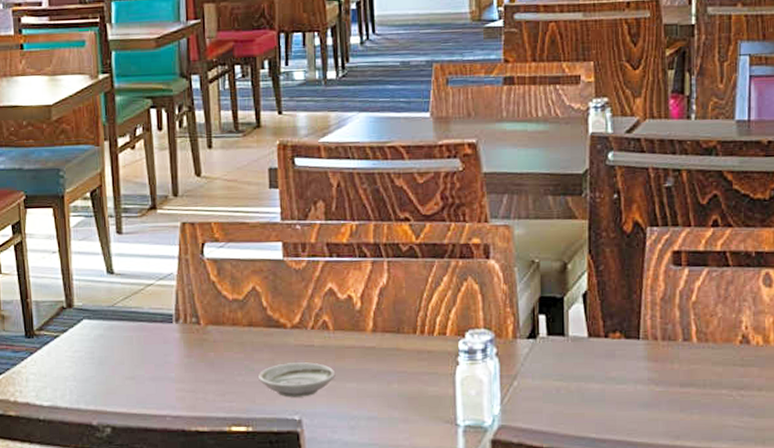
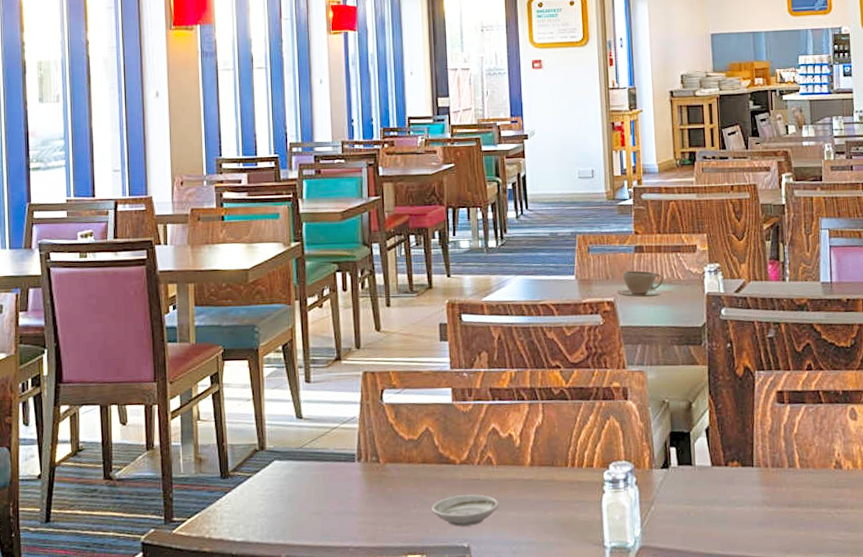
teacup: none [481,106,538,139] -> present [618,270,664,298]

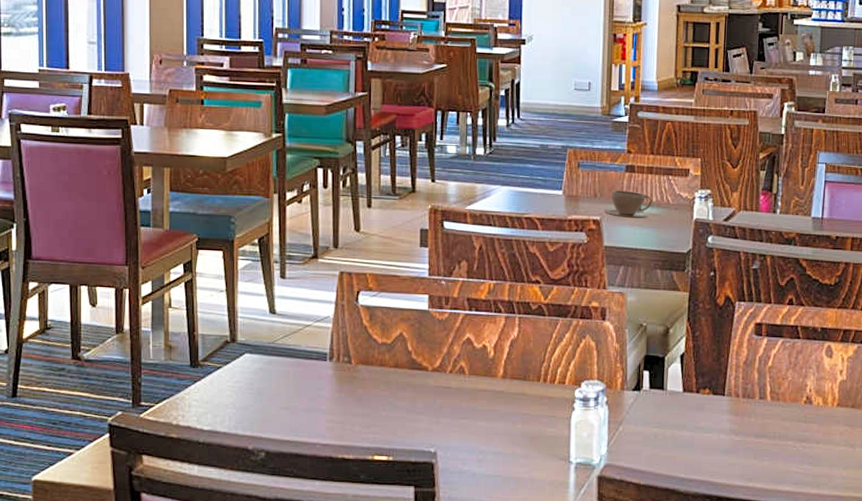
saucer: present [430,494,499,527] -> none [400,401,469,432]

